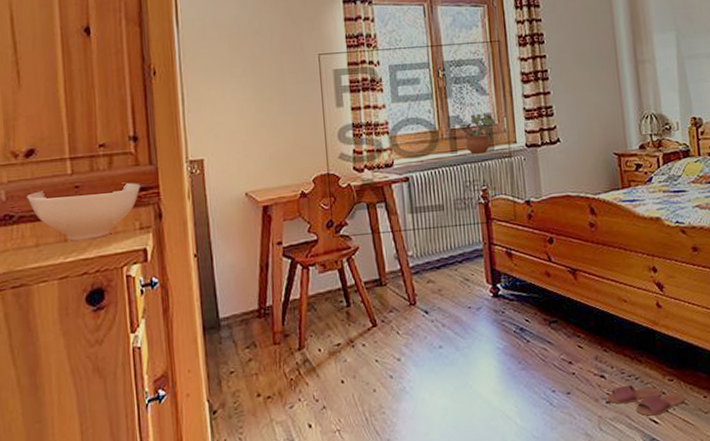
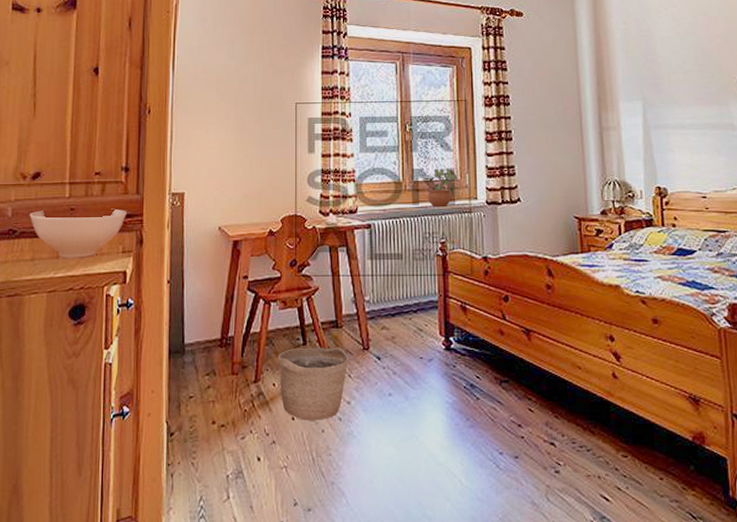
basket: none [321,305,396,383] -> present [277,347,349,421]
slippers: present [607,384,685,416] -> none [556,456,639,492]

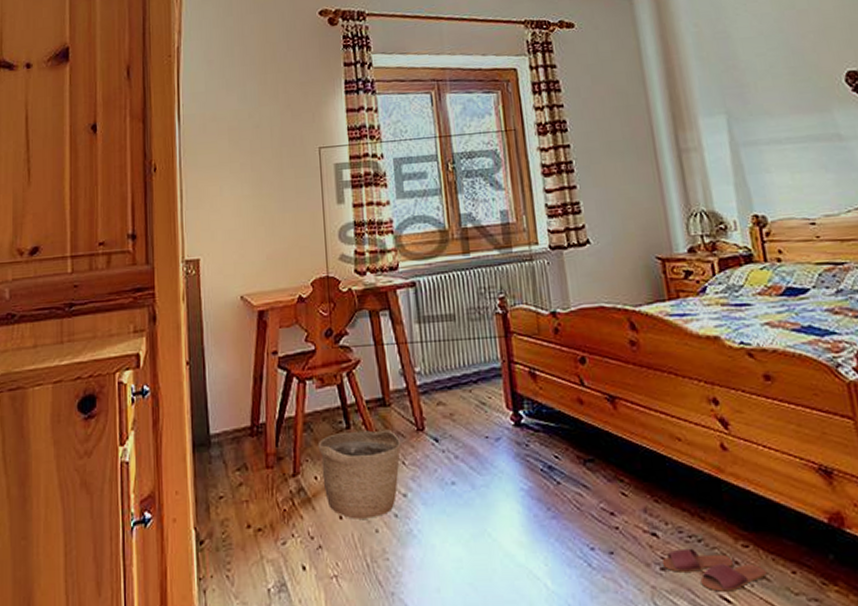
bowl: present [29,208,128,259] -> none [29,282,137,344]
potted plant: present [422,164,459,208] -> none [472,206,515,258]
slippers: none [556,456,639,492] -> present [662,548,767,592]

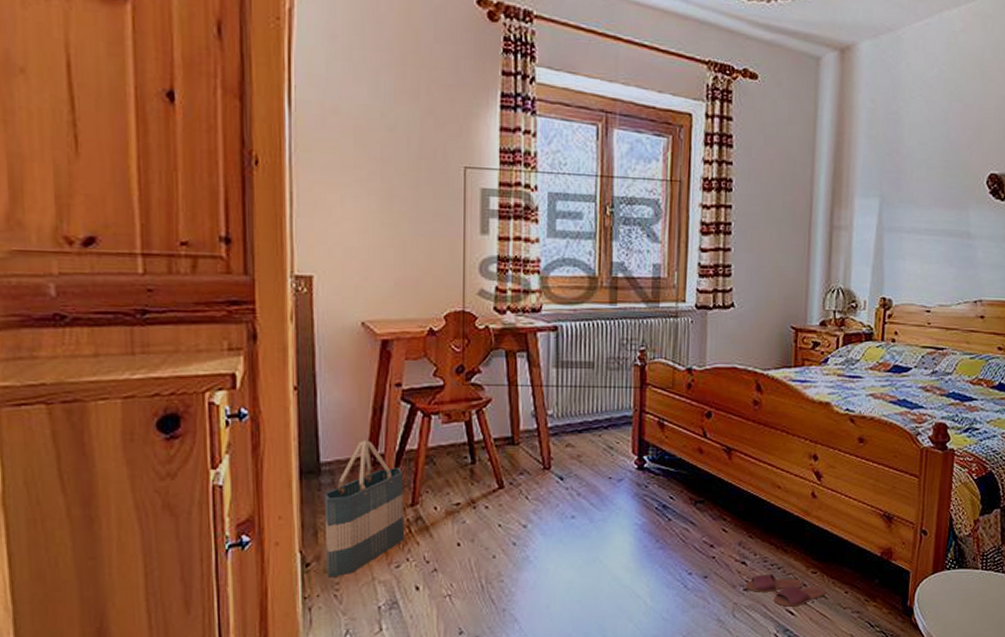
tote bag: none [214,409,289,557] -> present [324,440,405,578]
basket: present [318,429,402,519] -> none [440,466,526,546]

